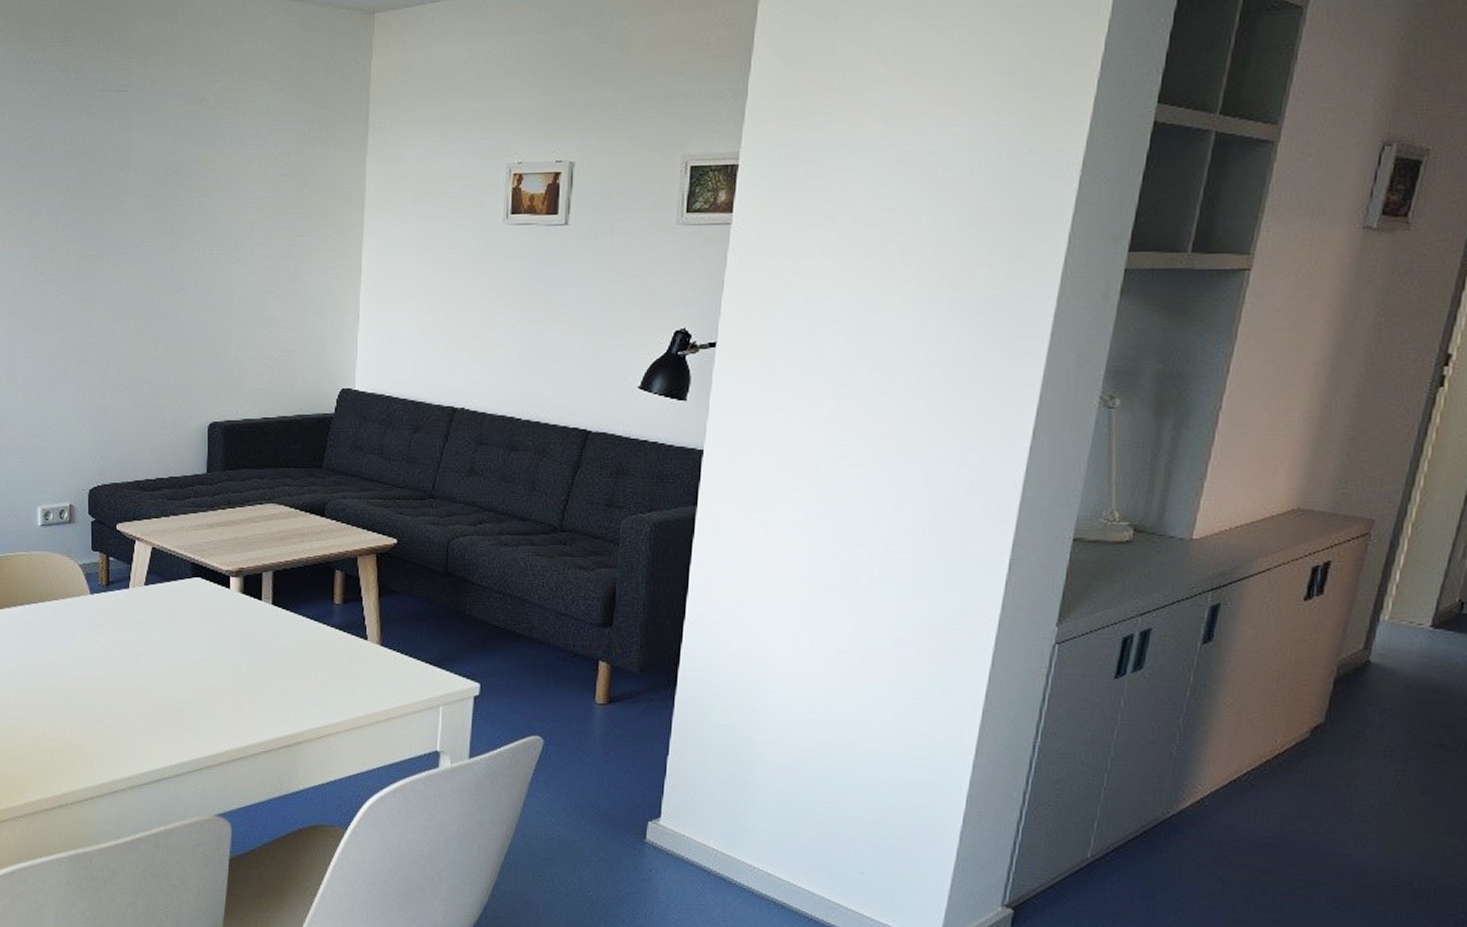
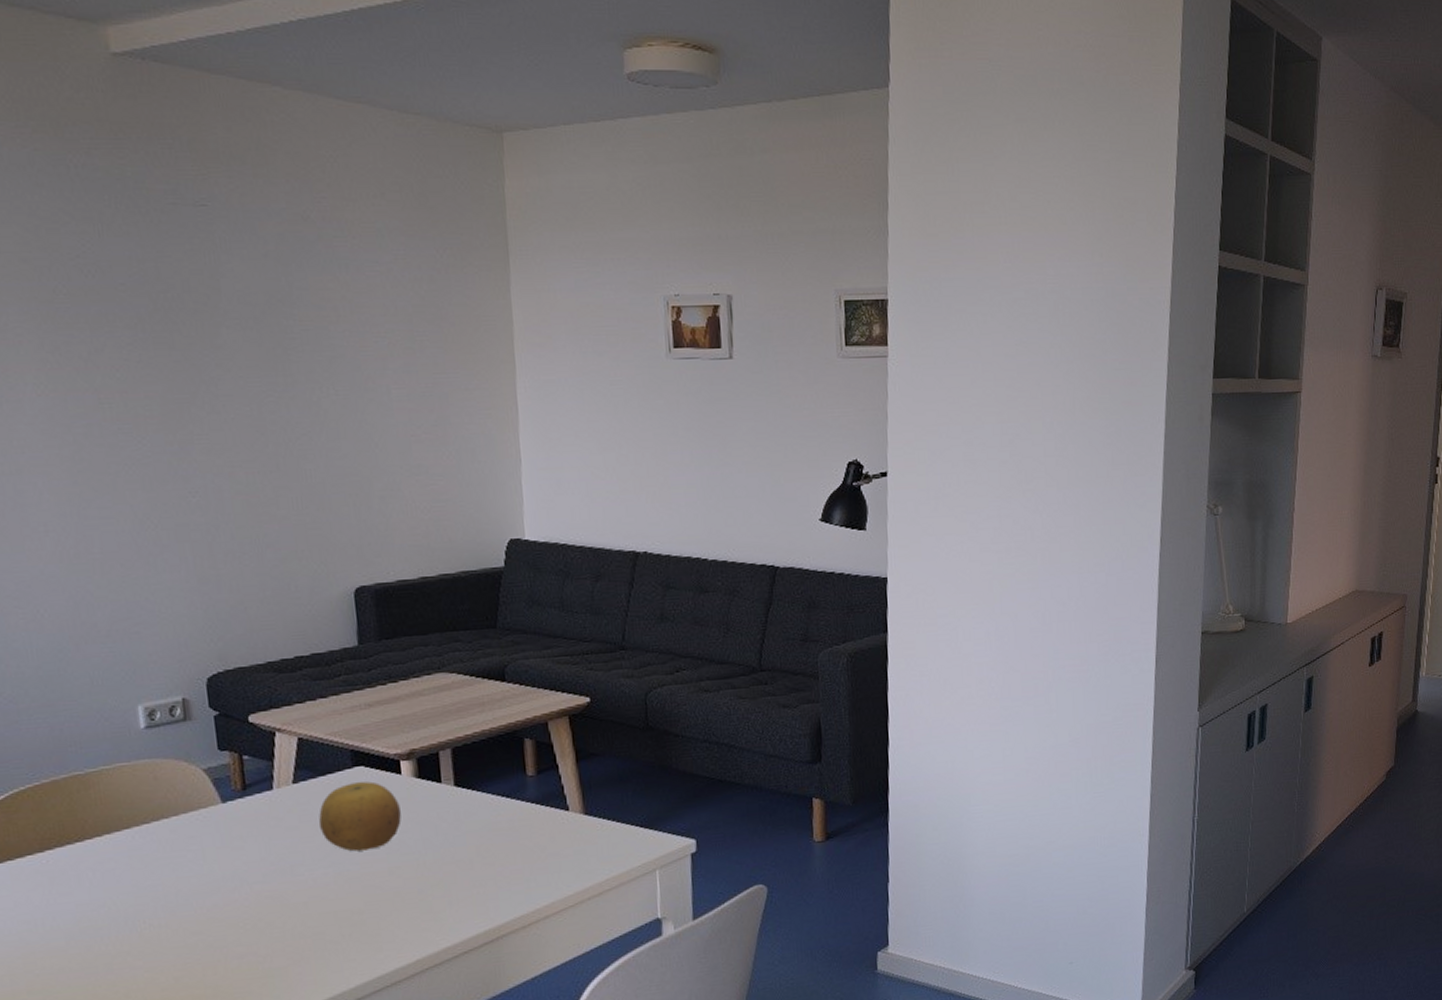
fruit: none [162,591,226,650] -> present [319,781,402,852]

